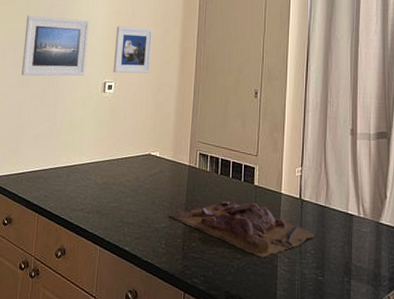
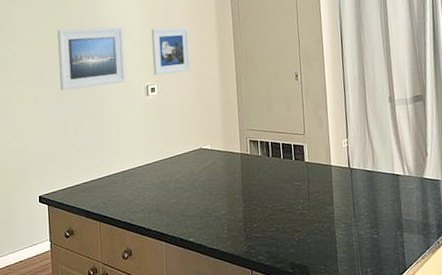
cutting board: present [169,201,316,258] -> none [228,178,367,227]

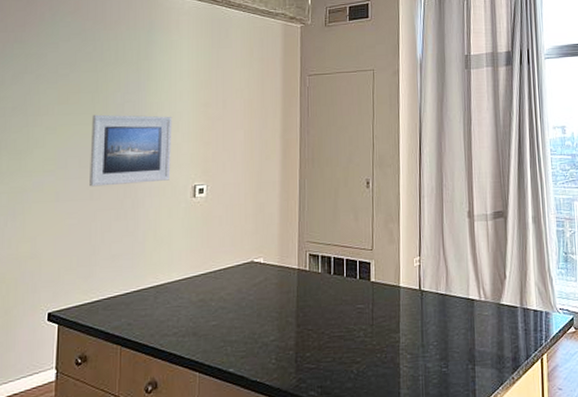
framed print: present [151,27,191,76] -> none [204,120,249,175]

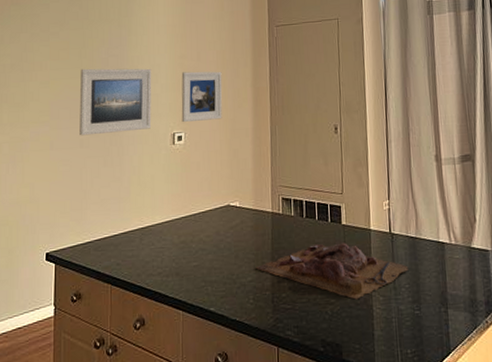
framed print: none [204,120,249,175] -> present [181,71,223,123]
cutting board: none [279,300,437,358] -> present [255,243,409,300]

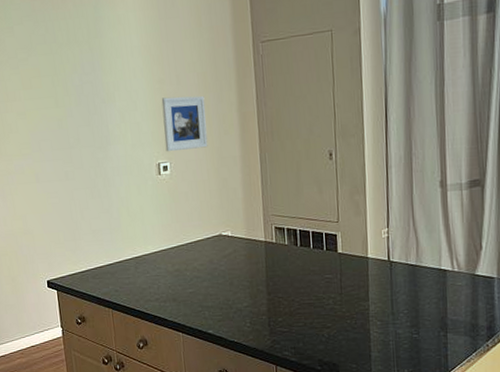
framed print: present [79,68,152,136] -> none [55,94,135,168]
cutting board: present [255,243,409,300] -> none [250,270,408,324]

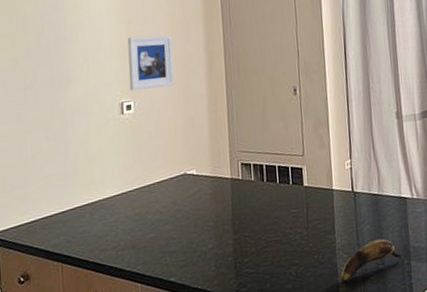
banana: none [372,309,441,347] -> present [340,238,404,282]

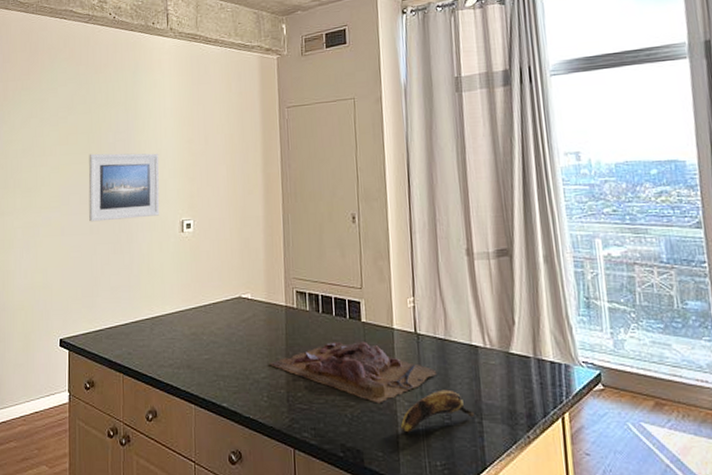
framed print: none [12,34,97,110] -> present [88,153,160,222]
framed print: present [127,35,174,91] -> none [189,156,232,210]
cutting board: none [216,204,372,259] -> present [269,341,437,404]

